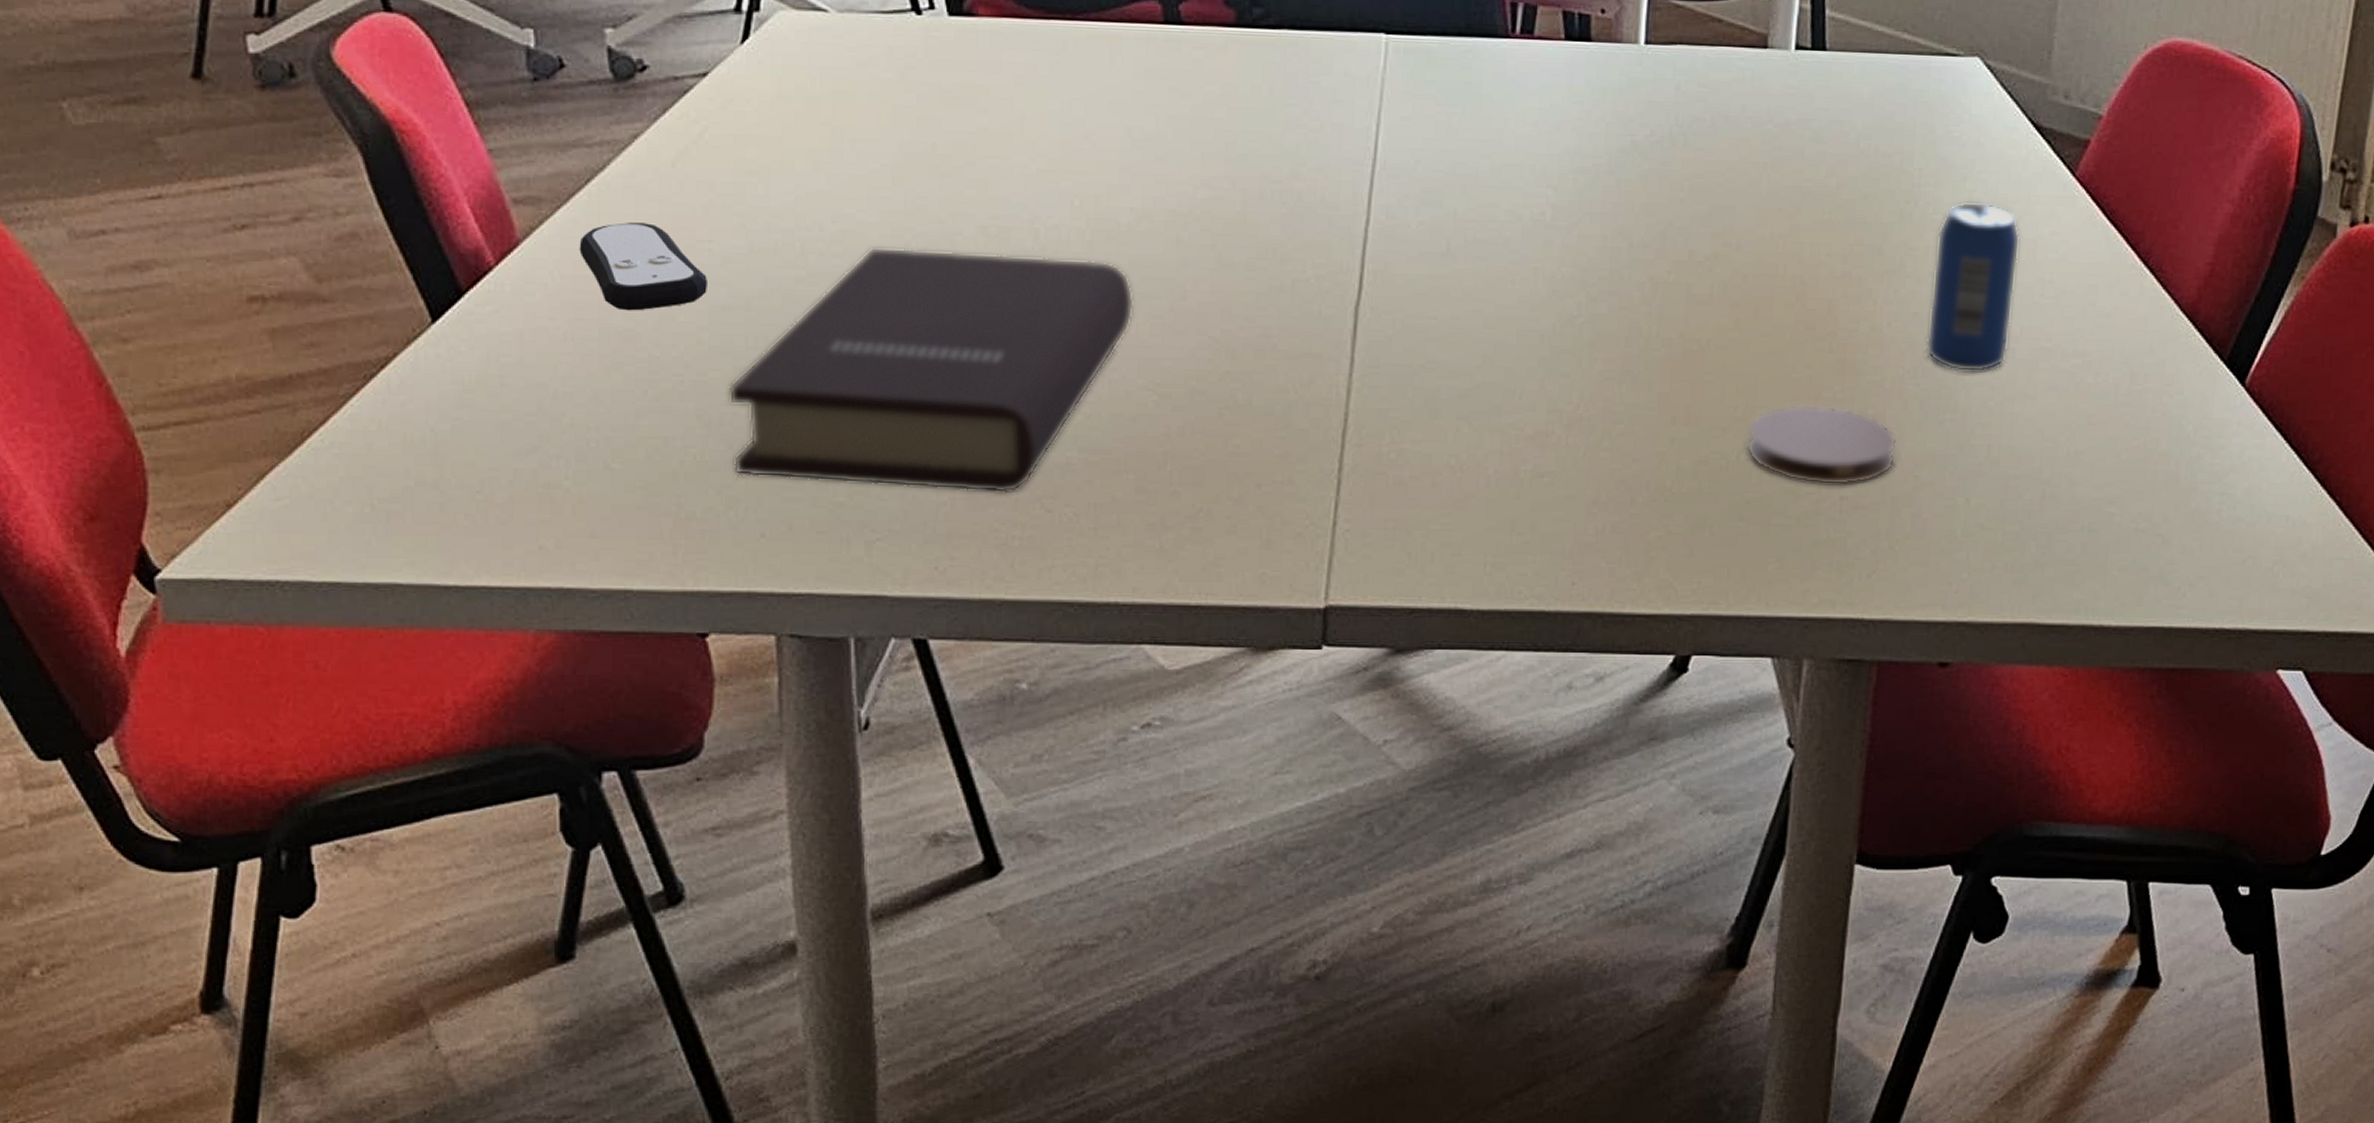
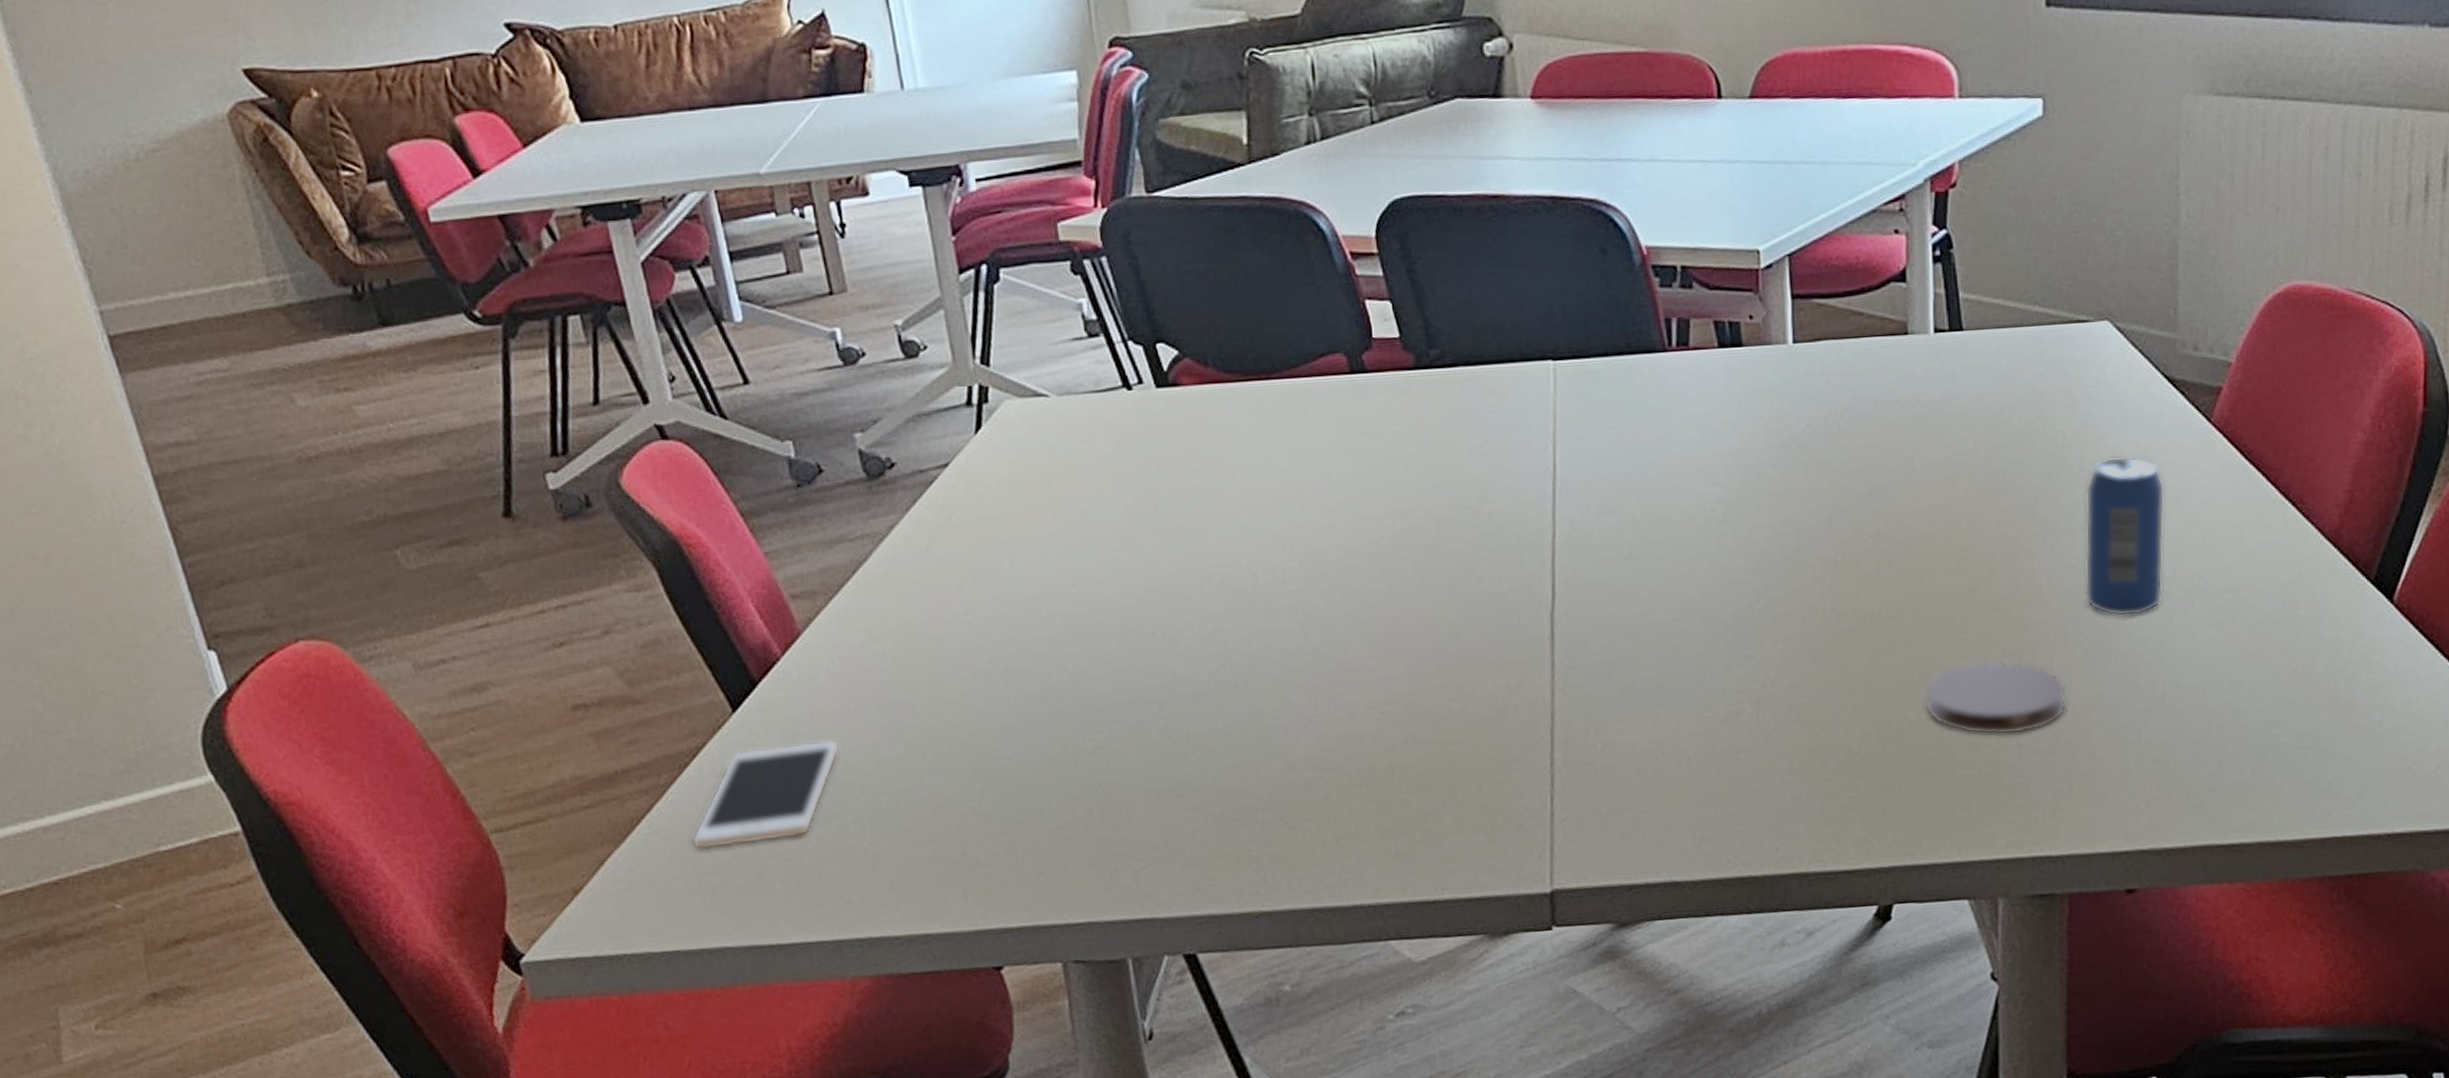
cell phone: none [368,363,551,473] -> present [691,739,840,851]
remote control: present [579,222,709,311] -> none [852,604,970,685]
book: present [728,247,1134,494] -> none [997,596,1350,823]

